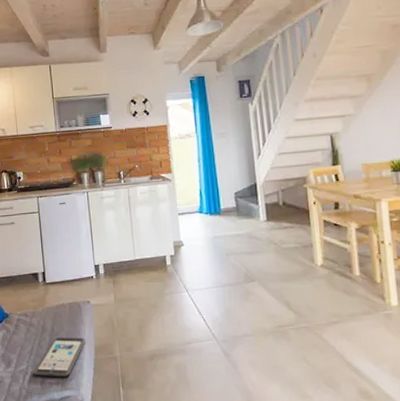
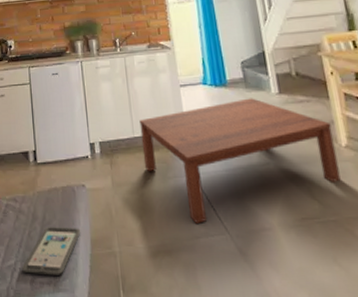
coffee table: none [140,225,314,331] -> present [139,98,341,223]

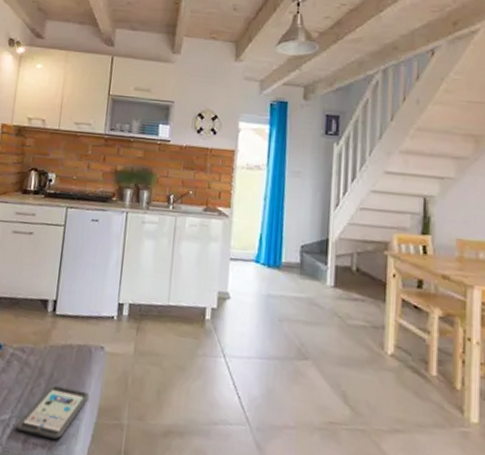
coffee table: present [139,98,341,223] -> none [173,285,381,410]

